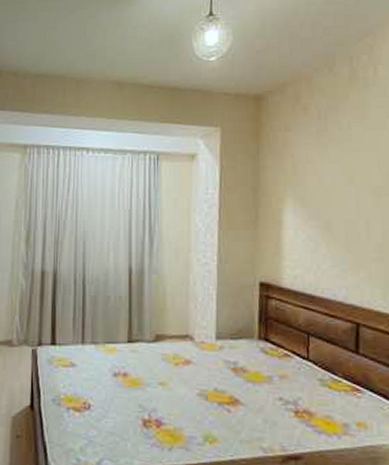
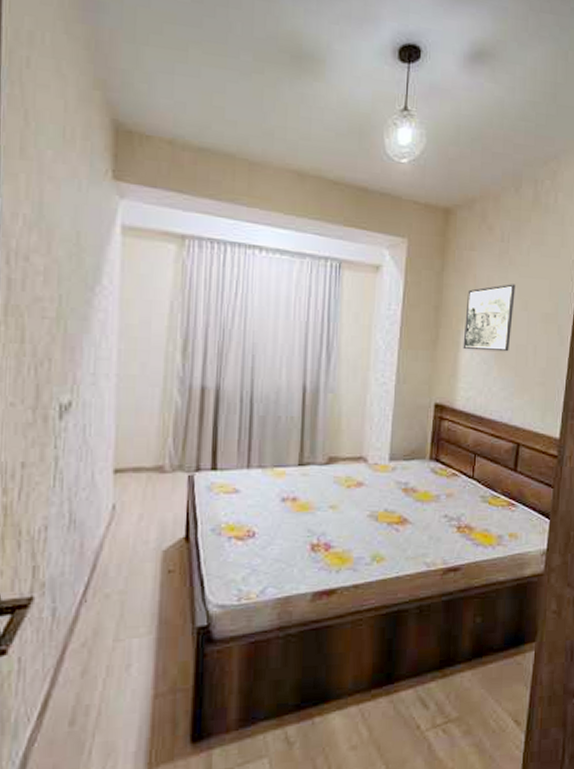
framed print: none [285,160,339,228] -> present [463,284,516,352]

